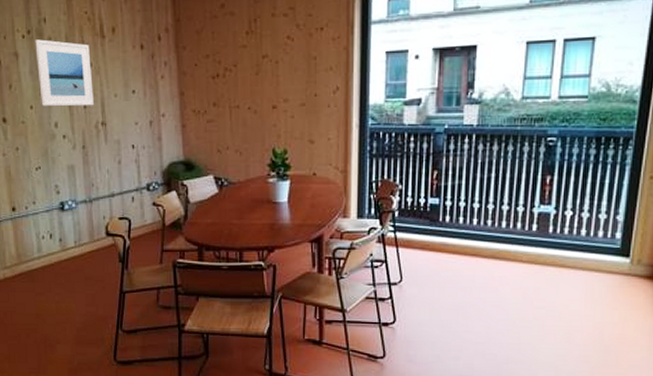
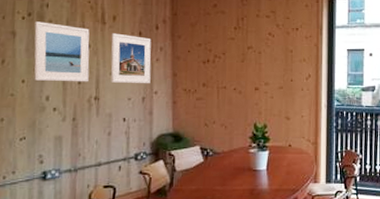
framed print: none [112,48,157,106] -> present [111,33,152,84]

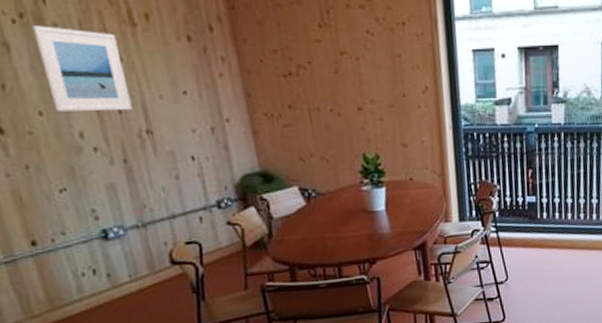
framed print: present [111,33,152,84] -> none [148,39,218,110]

